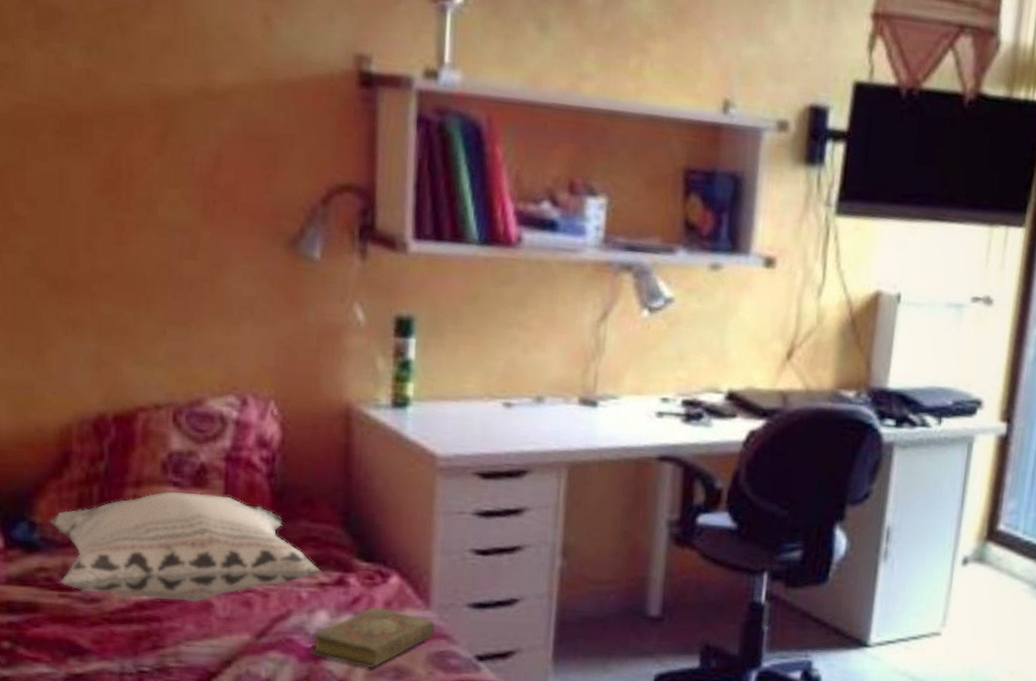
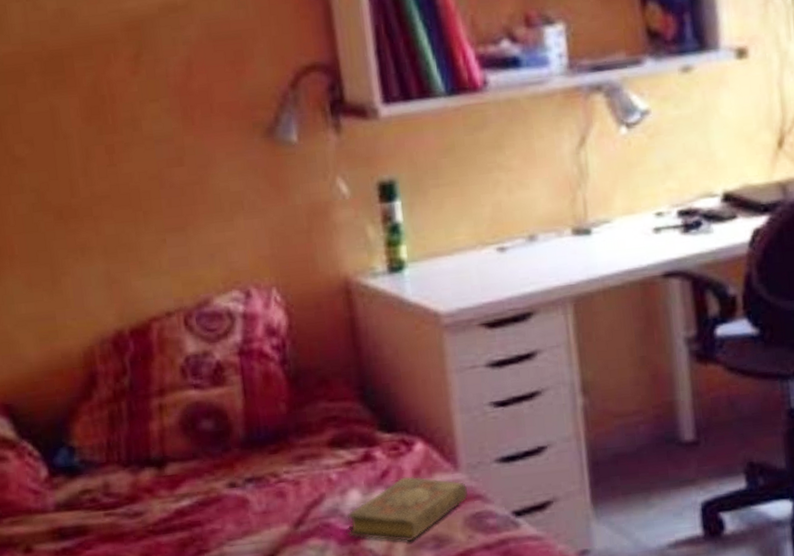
decorative pillow: present [49,491,322,602] -> none [86,389,348,508]

